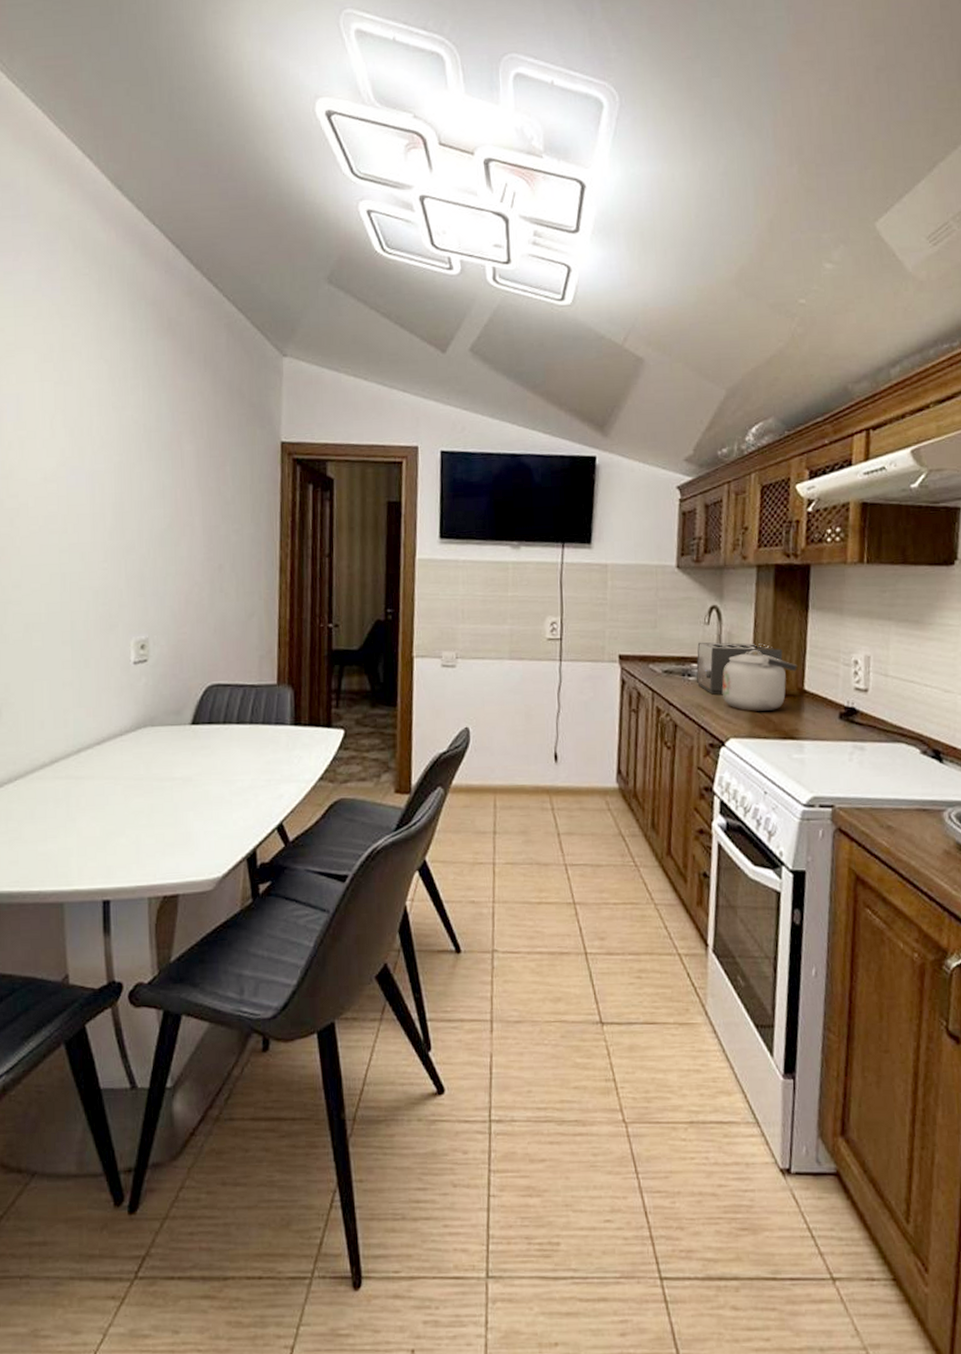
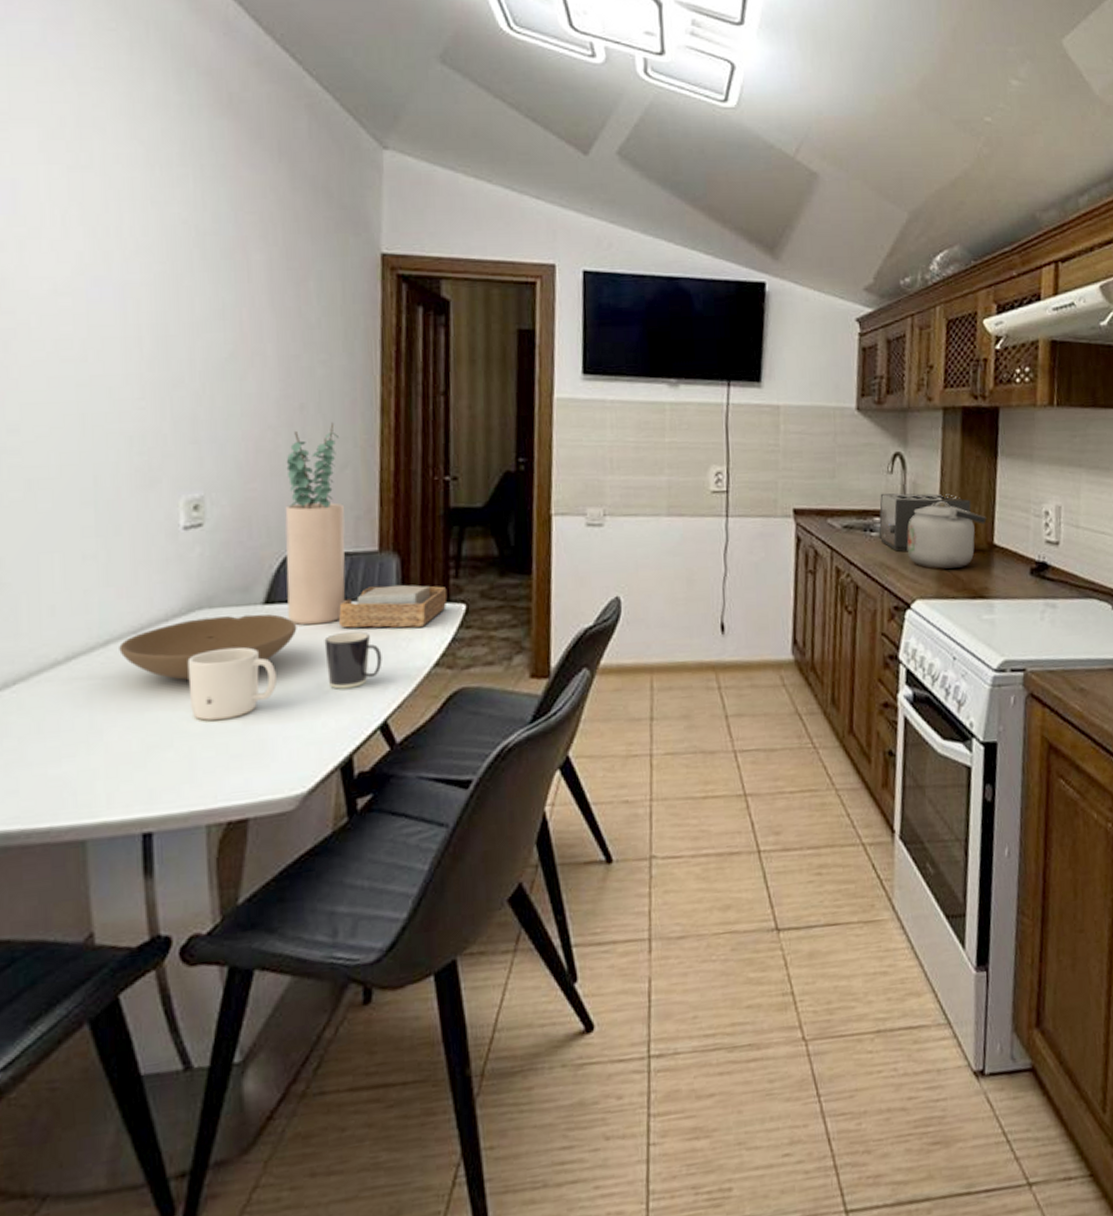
bowl: none [88,732,215,782] -> present [119,614,297,680]
mug: none [135,758,200,816] -> present [187,647,277,721]
vase: none [207,579,252,743] -> present [285,422,346,626]
mug: none [235,749,279,795] -> present [324,631,382,689]
napkin holder: none [246,712,330,748] -> present [338,584,448,629]

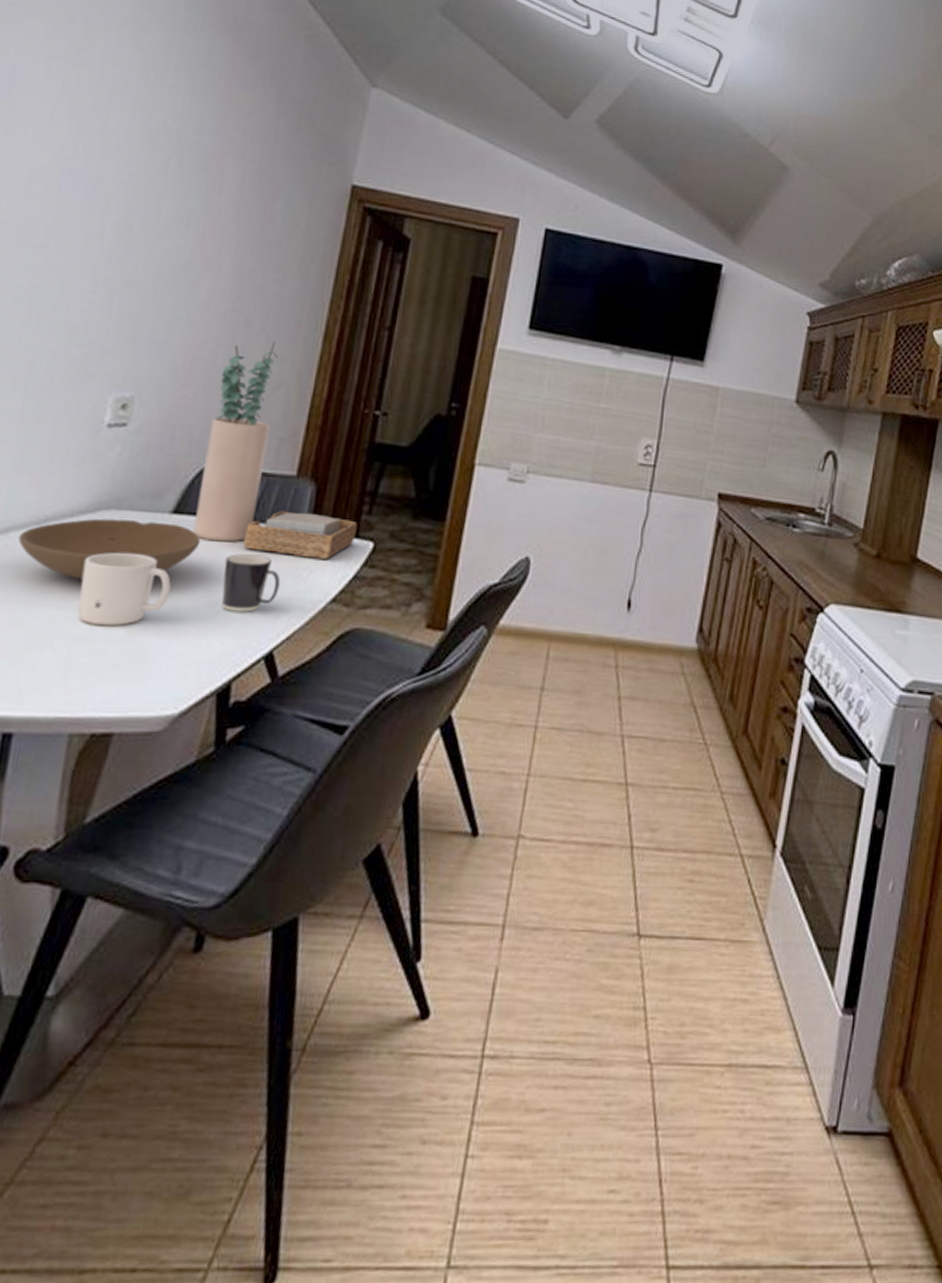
toaster: present [878,493,971,552] -> none [801,489,899,552]
kettle: present [907,501,987,569] -> none [827,506,913,577]

